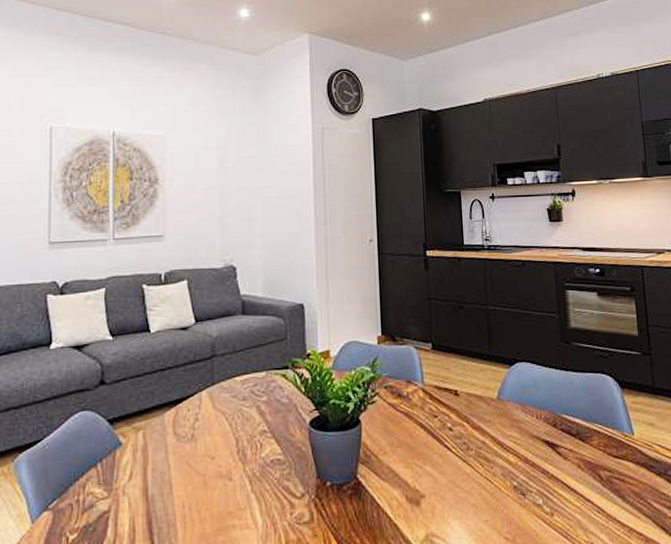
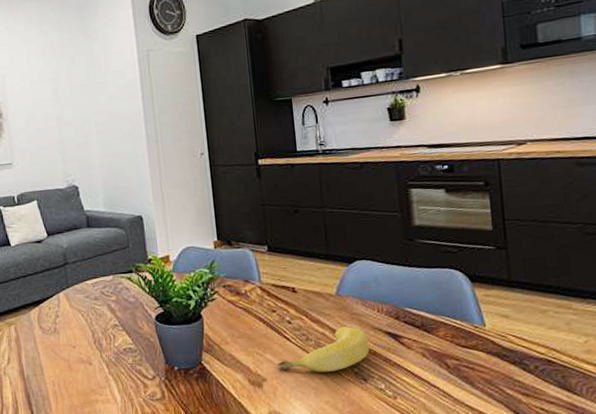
banana: none [436,434,529,488] -> present [277,326,370,373]

